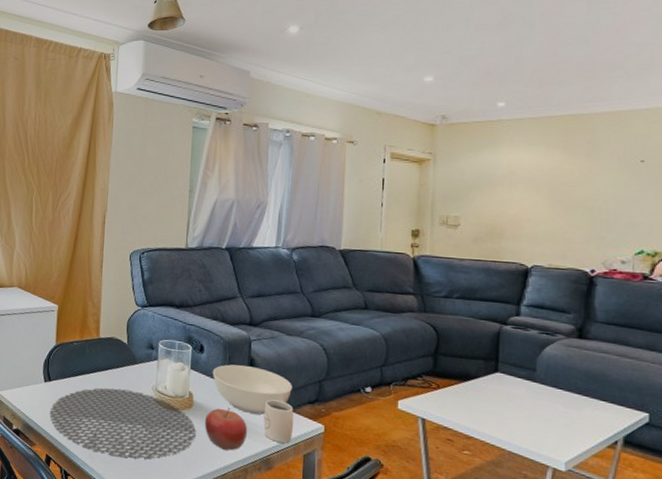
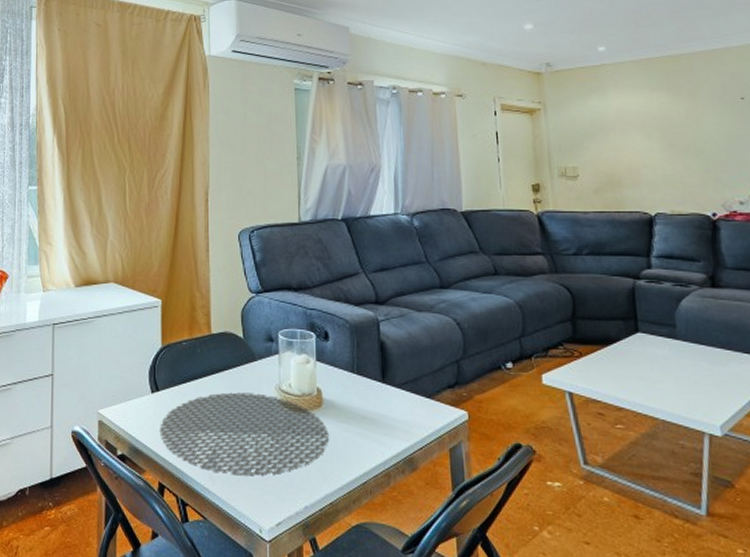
fruit: present [204,408,248,451] -> none [337,402,386,453]
bowl: present [212,364,292,415] -> none [340,351,429,406]
mug: present [263,399,294,443] -> none [400,387,436,437]

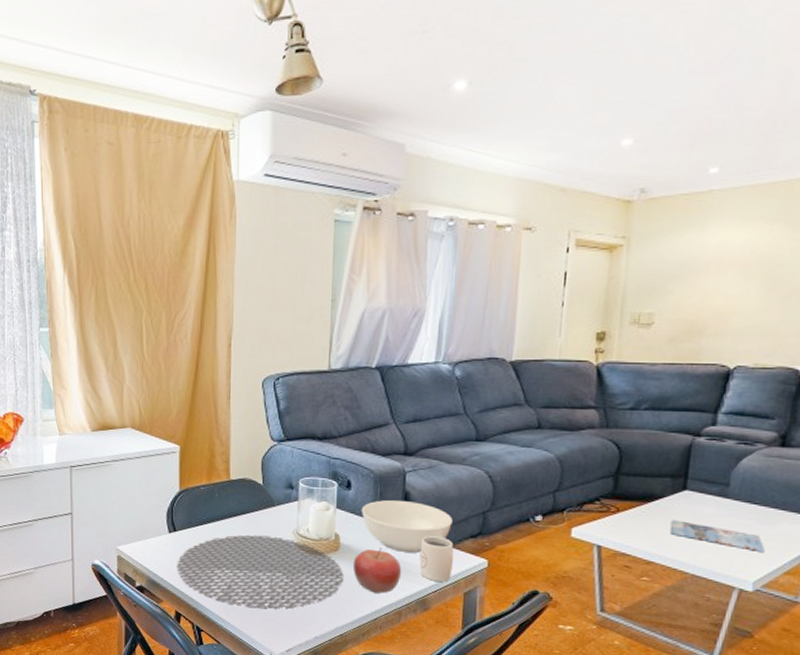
fruit: none [337,402,386,453] -> present [352,548,402,593]
bowl: none [340,351,429,406] -> present [361,500,452,553]
mug: none [400,387,436,437] -> present [419,536,454,582]
magazine: none [631,363,723,395] -> present [670,520,765,553]

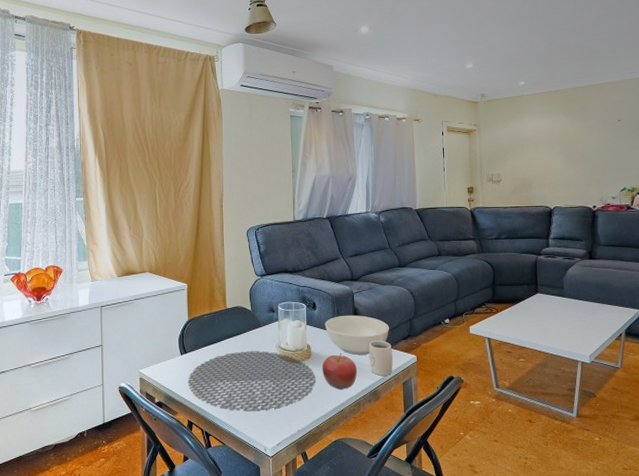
magazine: present [670,520,765,553] -> none [532,315,592,334]

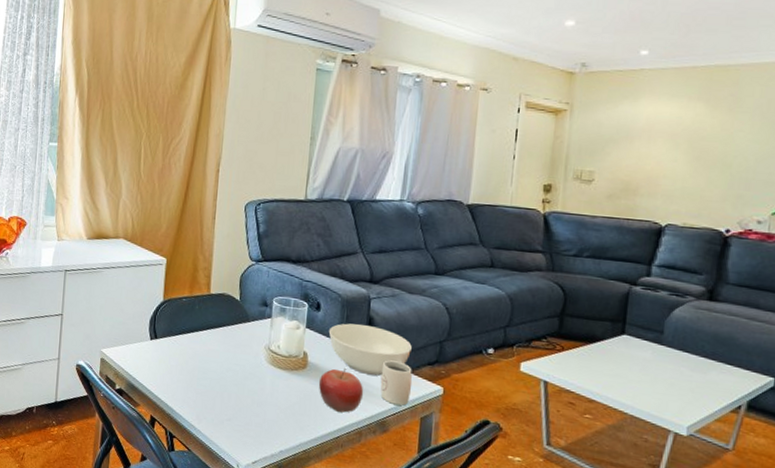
place mat: present [188,351,316,412] -> none [155,346,310,421]

